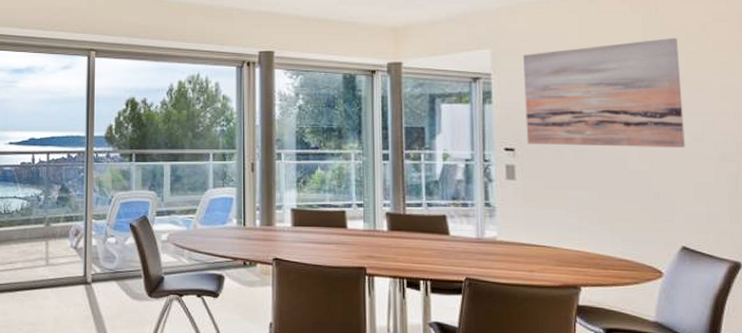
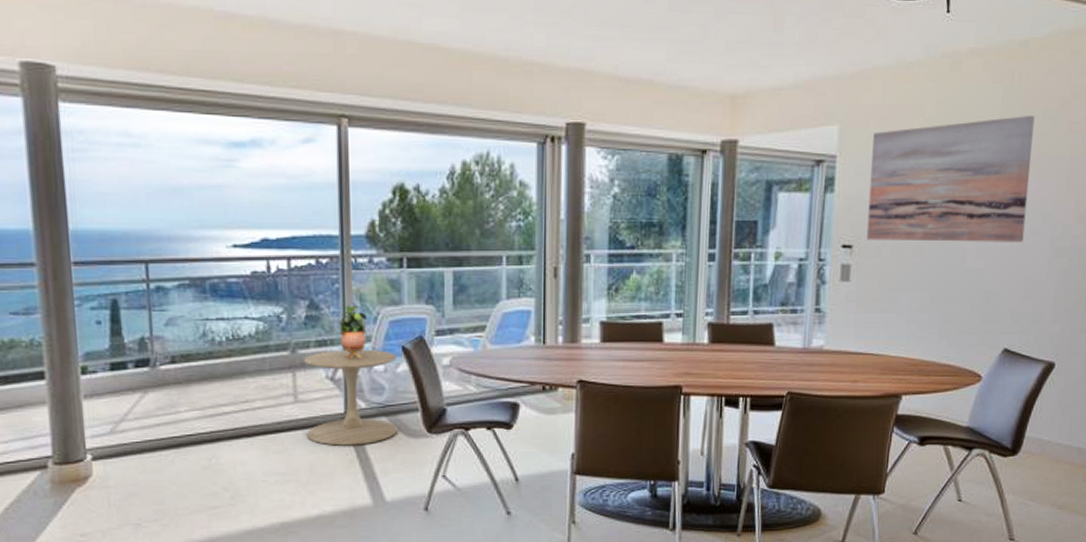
side table: none [54,224,125,304] -> present [304,349,398,446]
potted plant: none [83,189,104,232] -> present [339,305,367,359]

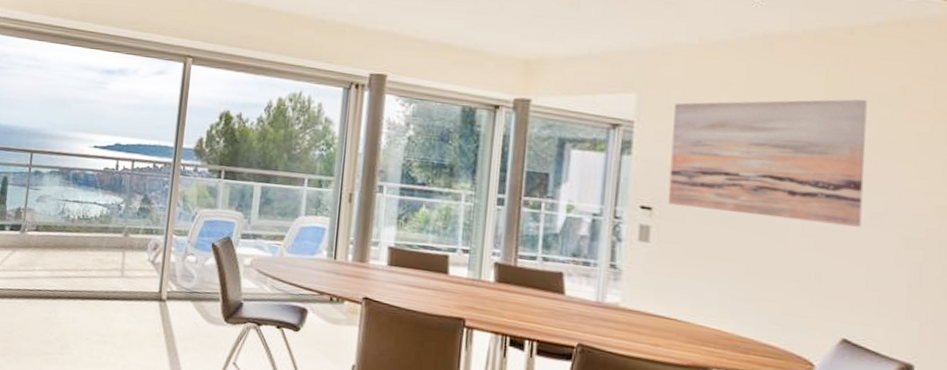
side table: present [304,349,398,446] -> none [126,238,207,323]
potted plant: present [339,305,367,359] -> none [163,203,187,248]

